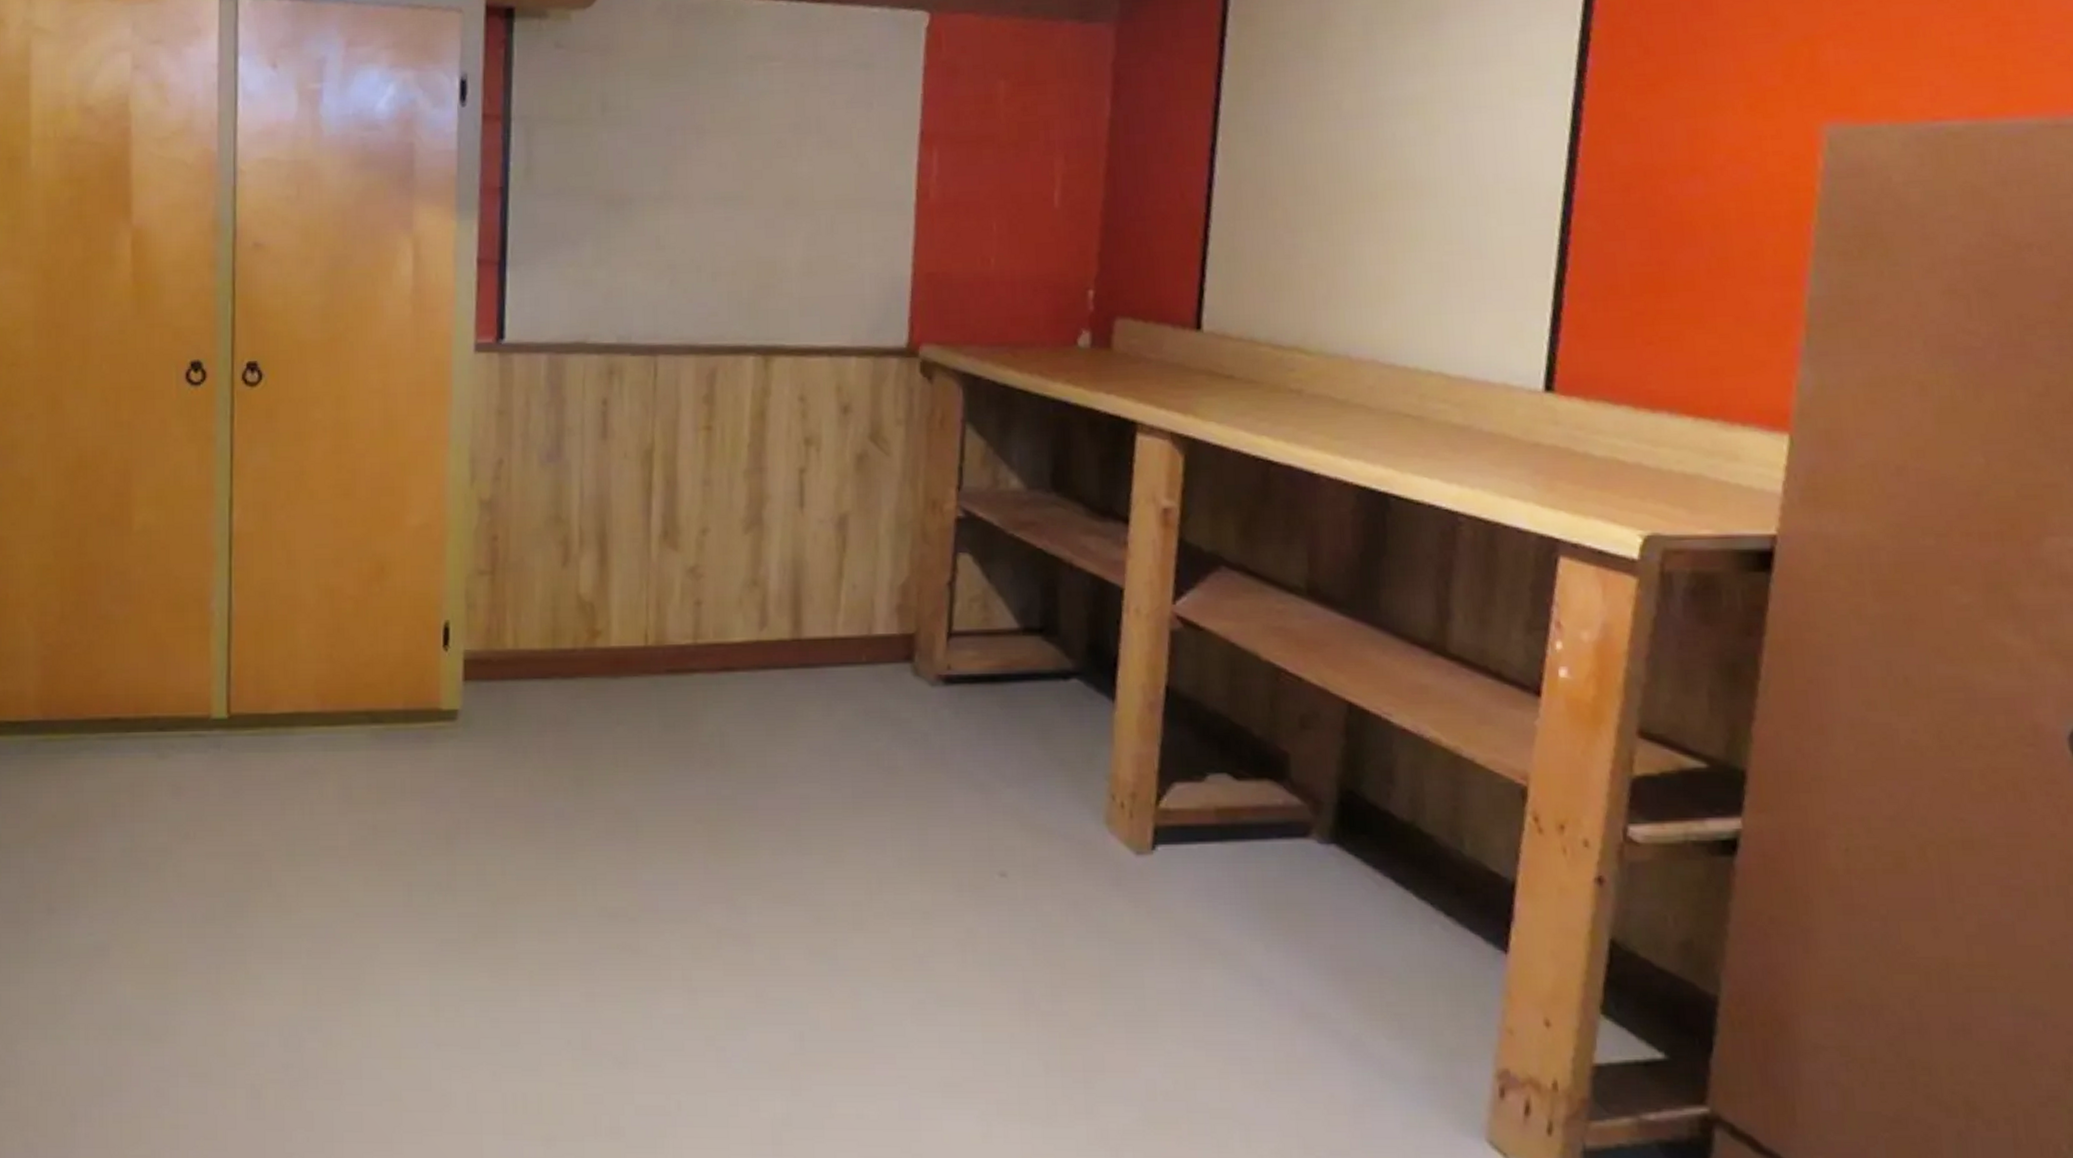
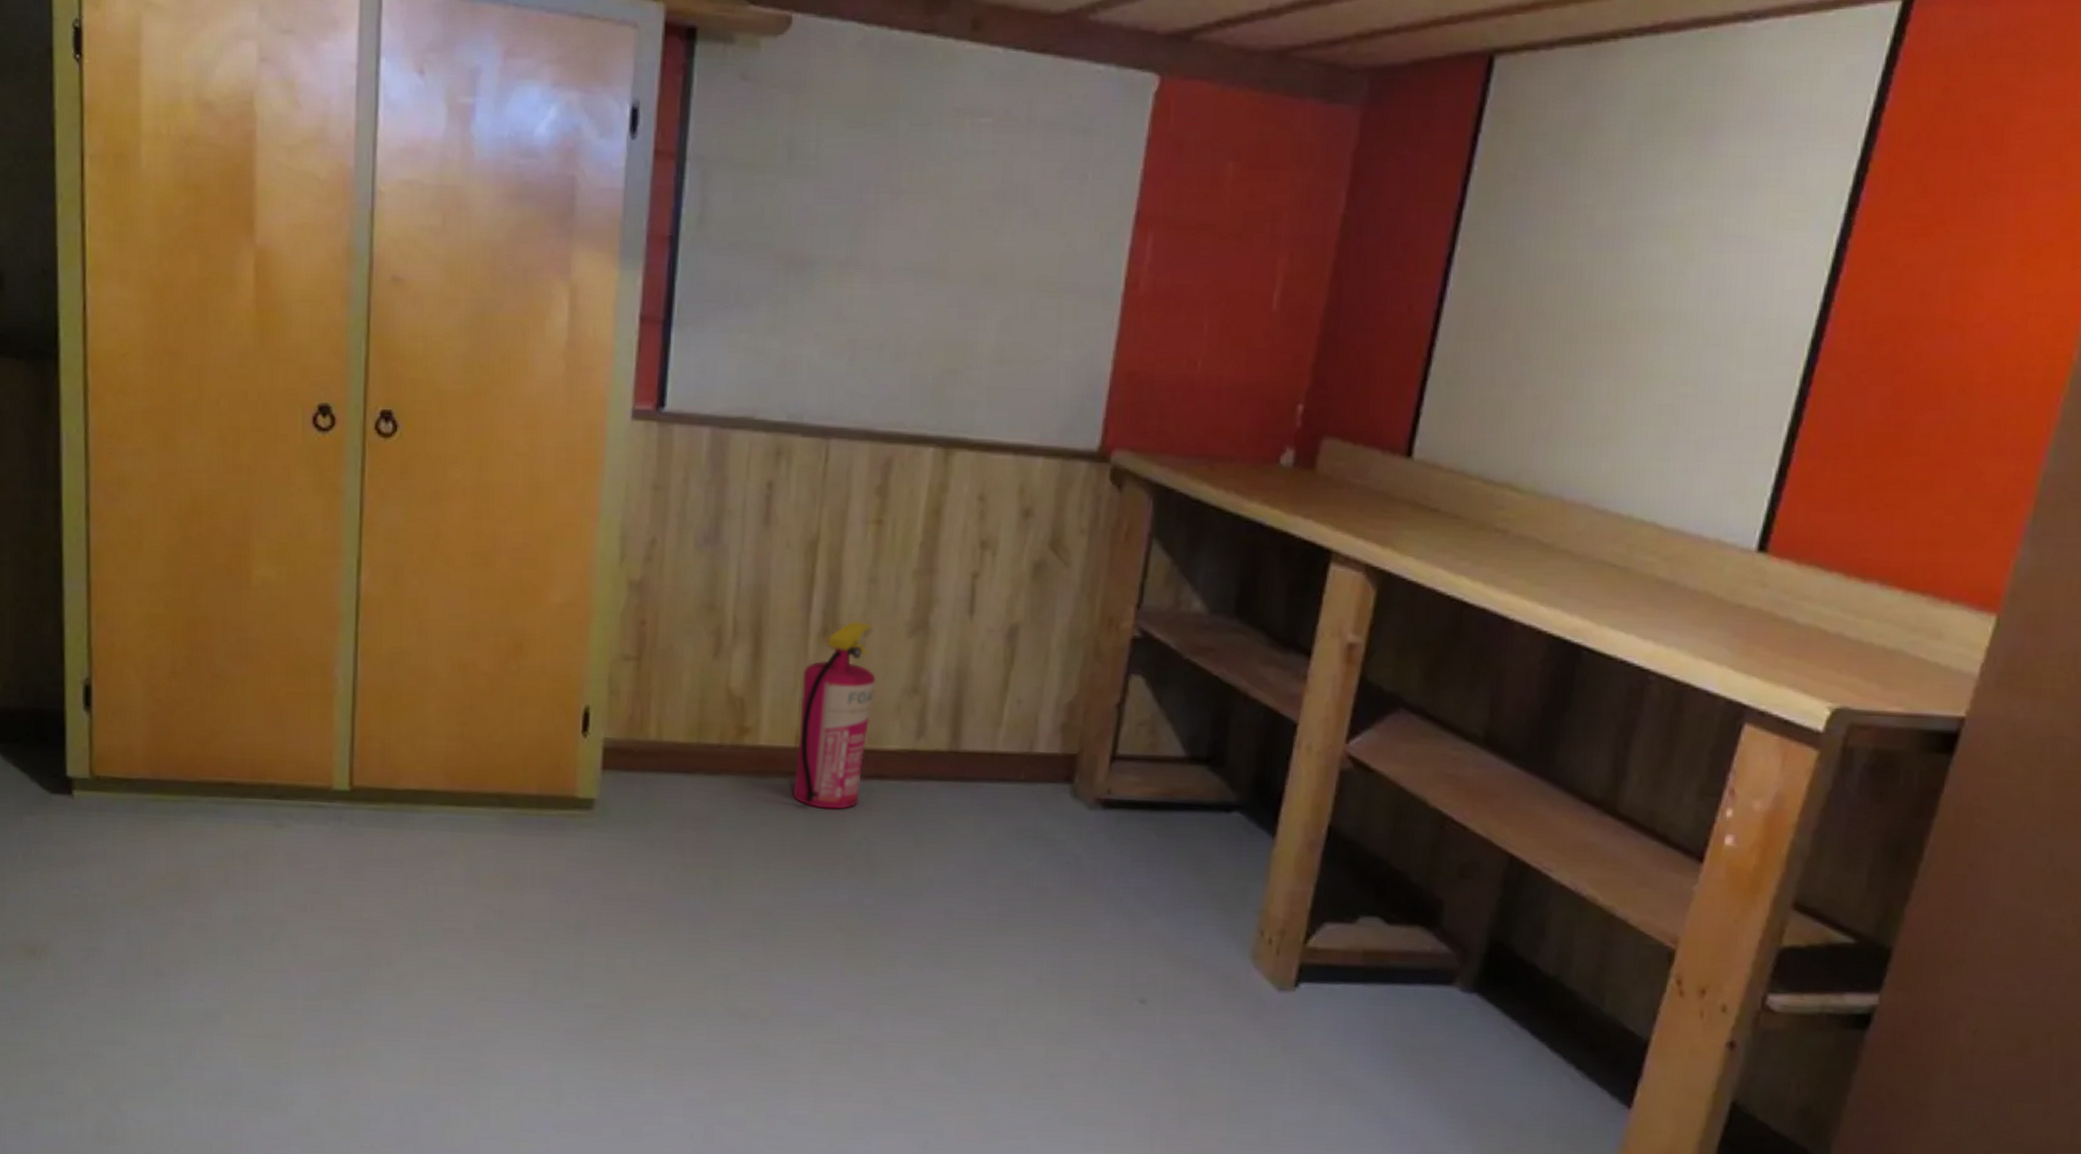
fire extinguisher: none [646,521,717,704] -> present [793,621,876,810]

